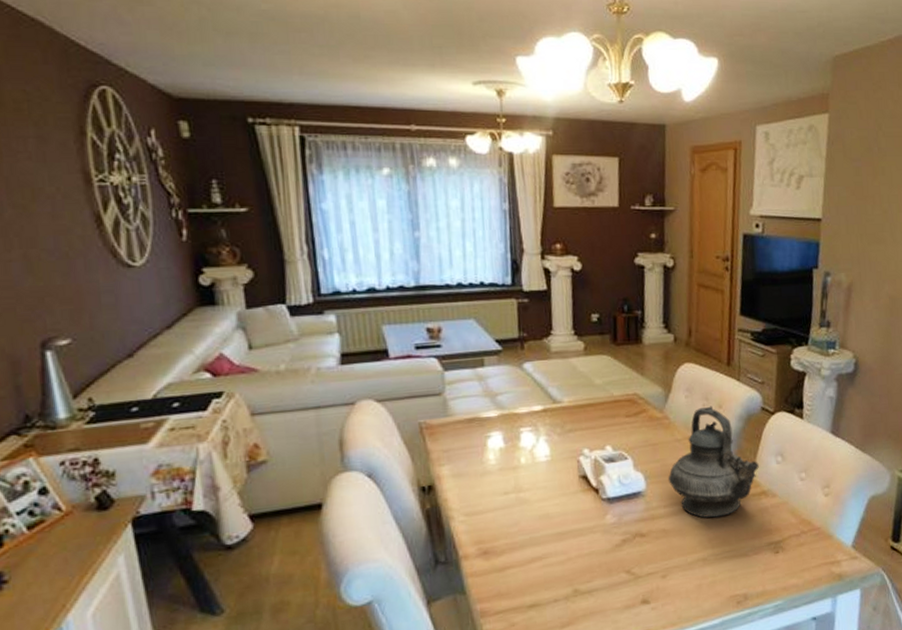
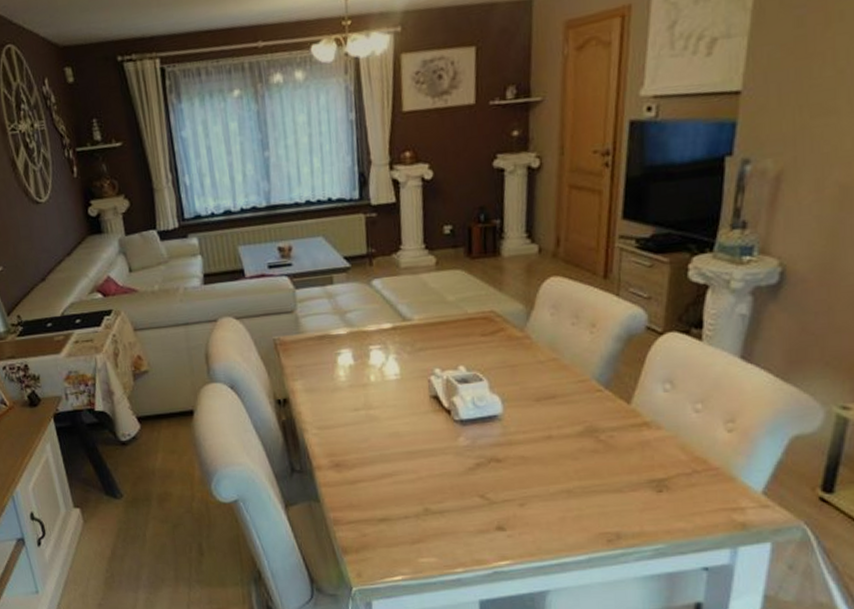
teapot: present [668,406,759,518] -> none [528,324,641,448]

